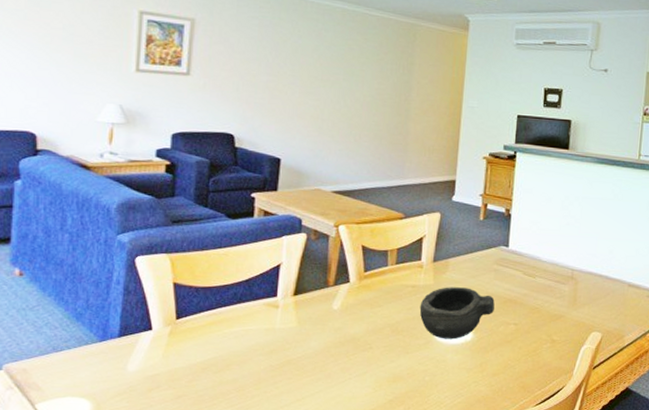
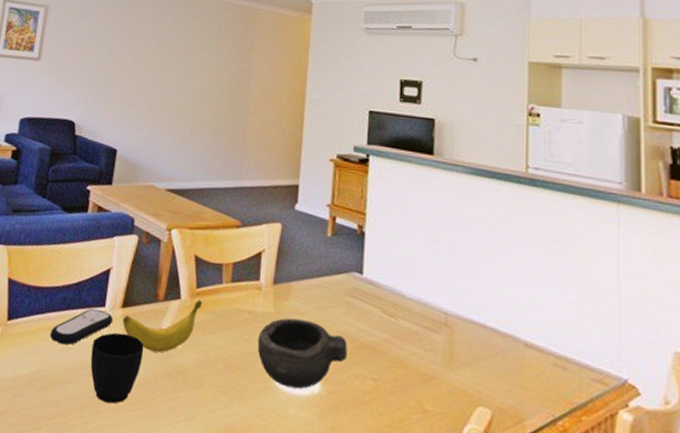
remote control: none [223,299,286,333] -> present [50,308,114,345]
cup: none [265,316,317,374] -> present [90,332,145,404]
banana: none [295,281,370,328] -> present [123,299,202,353]

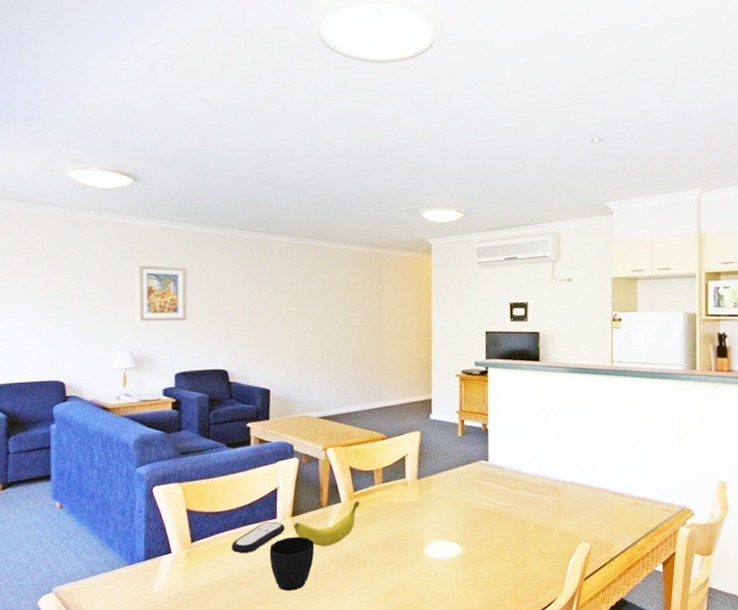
bowl: present [257,317,347,389] -> none [408,503,480,554]

